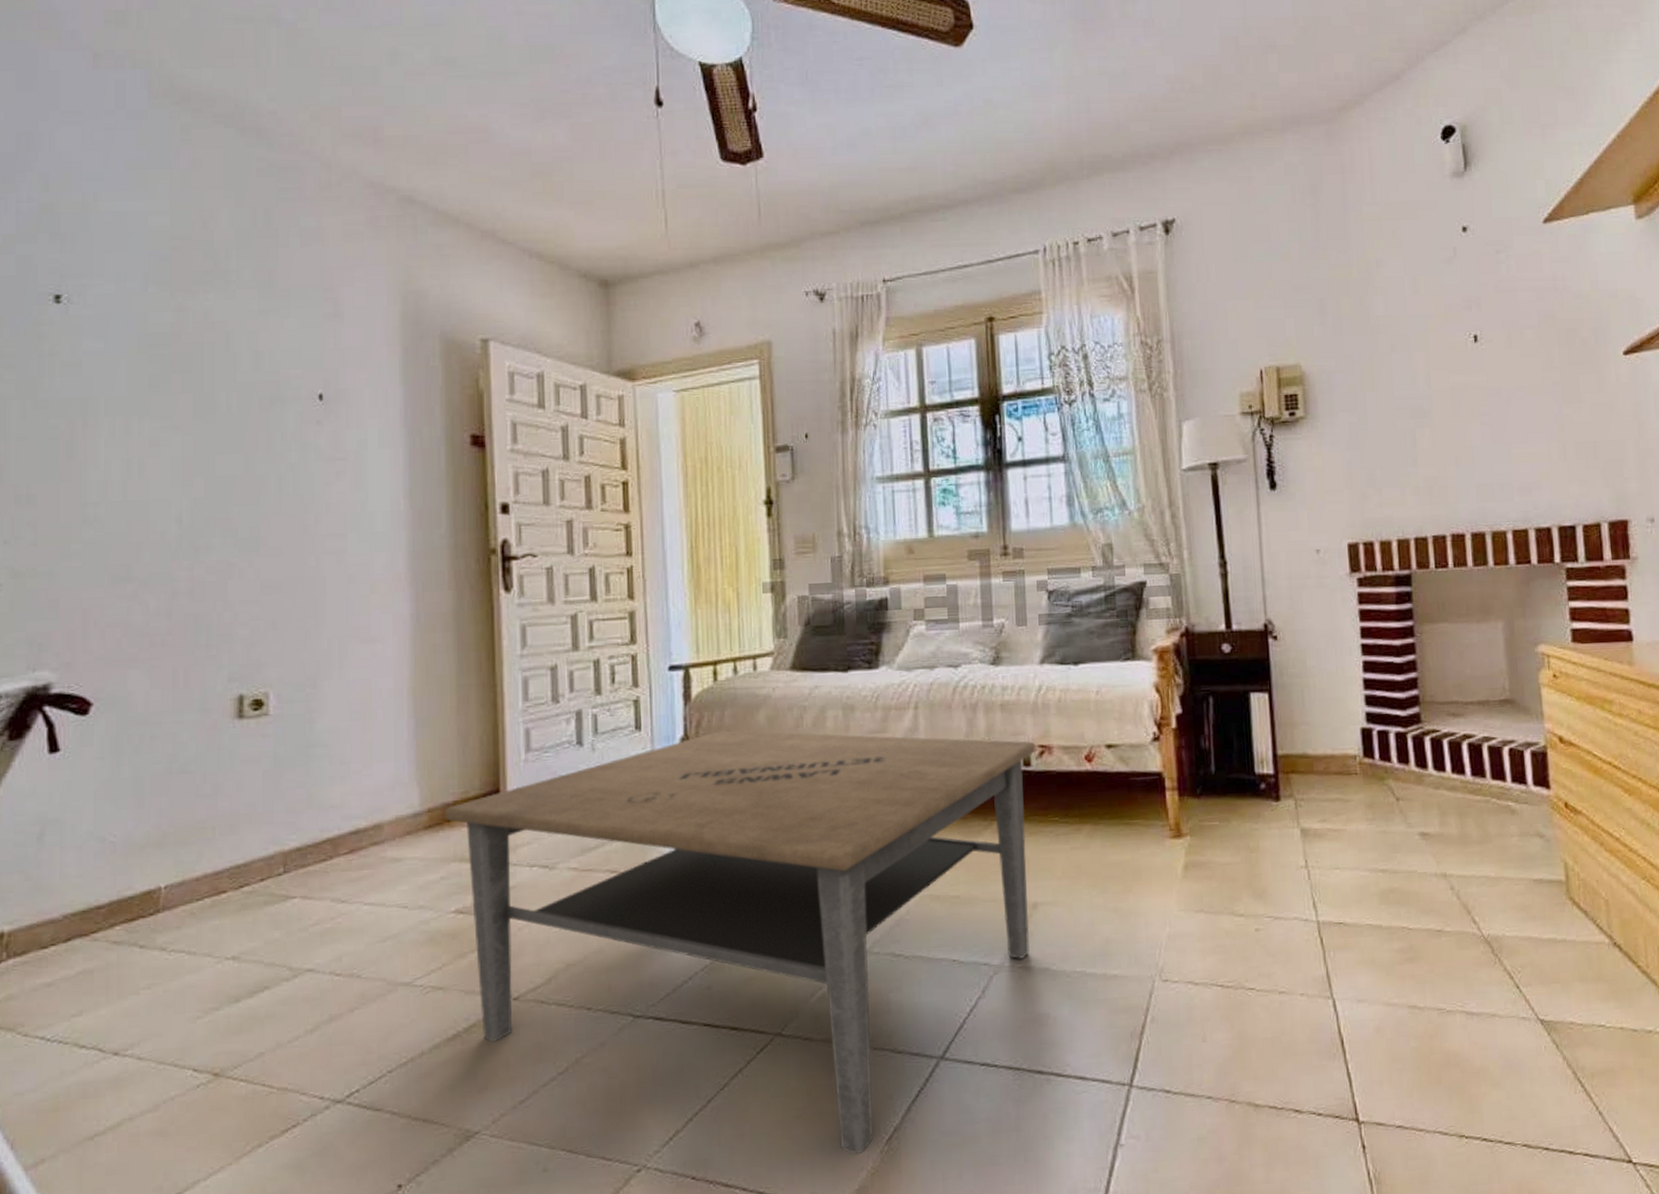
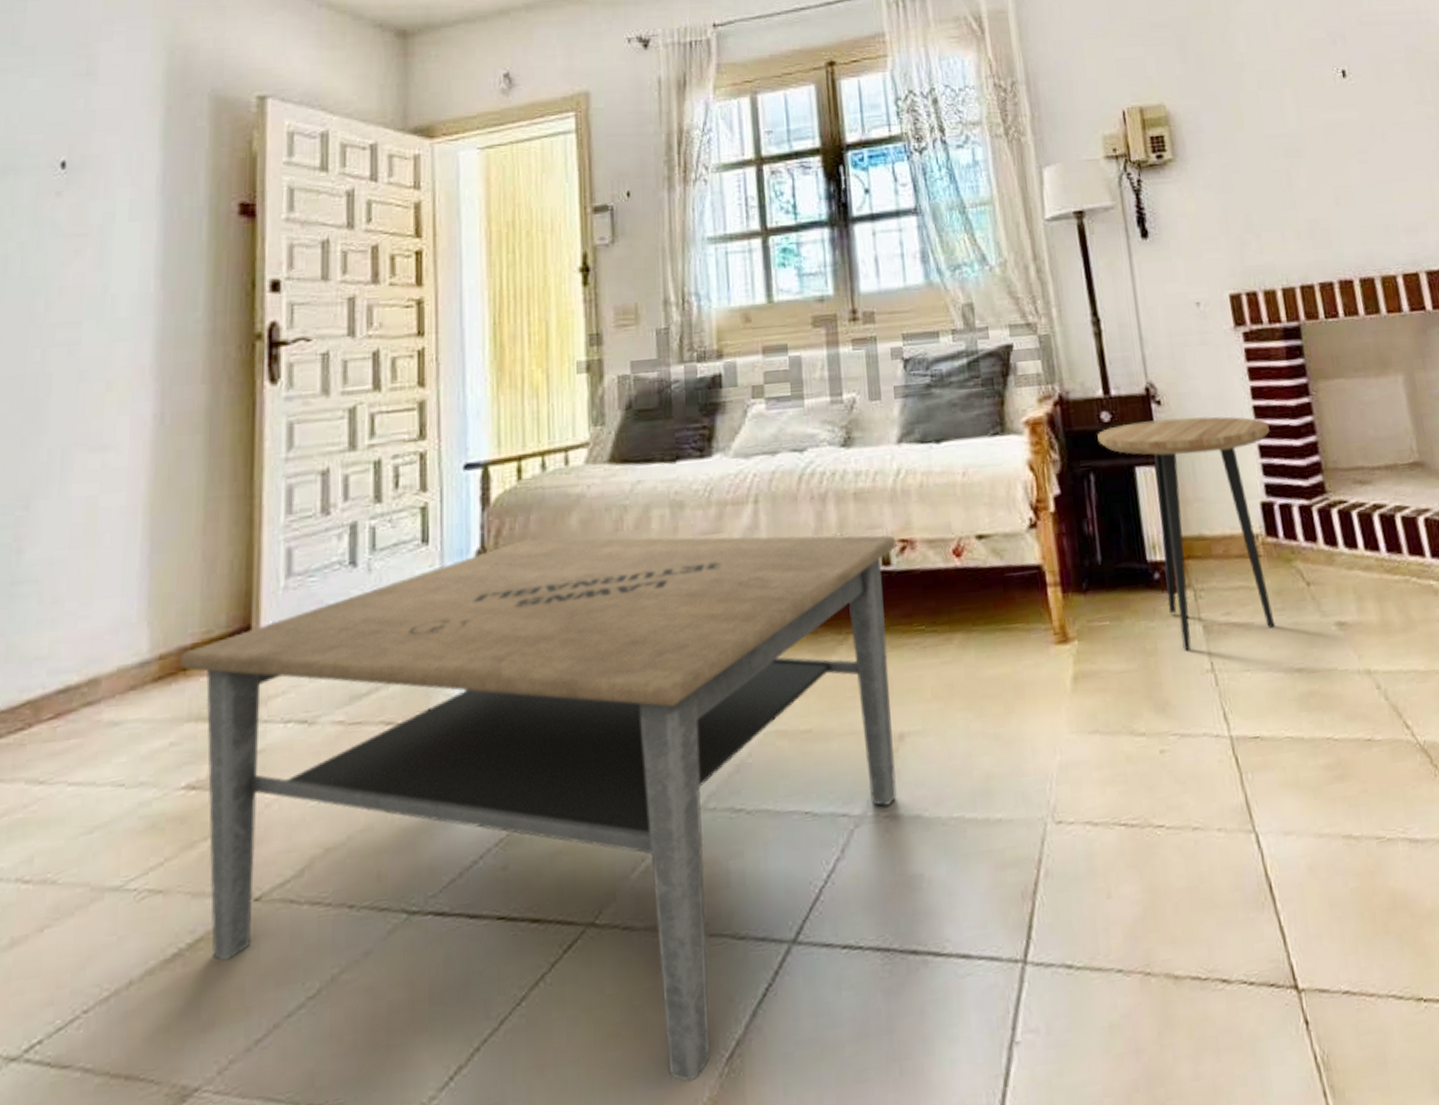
side table: none [1218,651,1375,850] -> present [1097,416,1276,651]

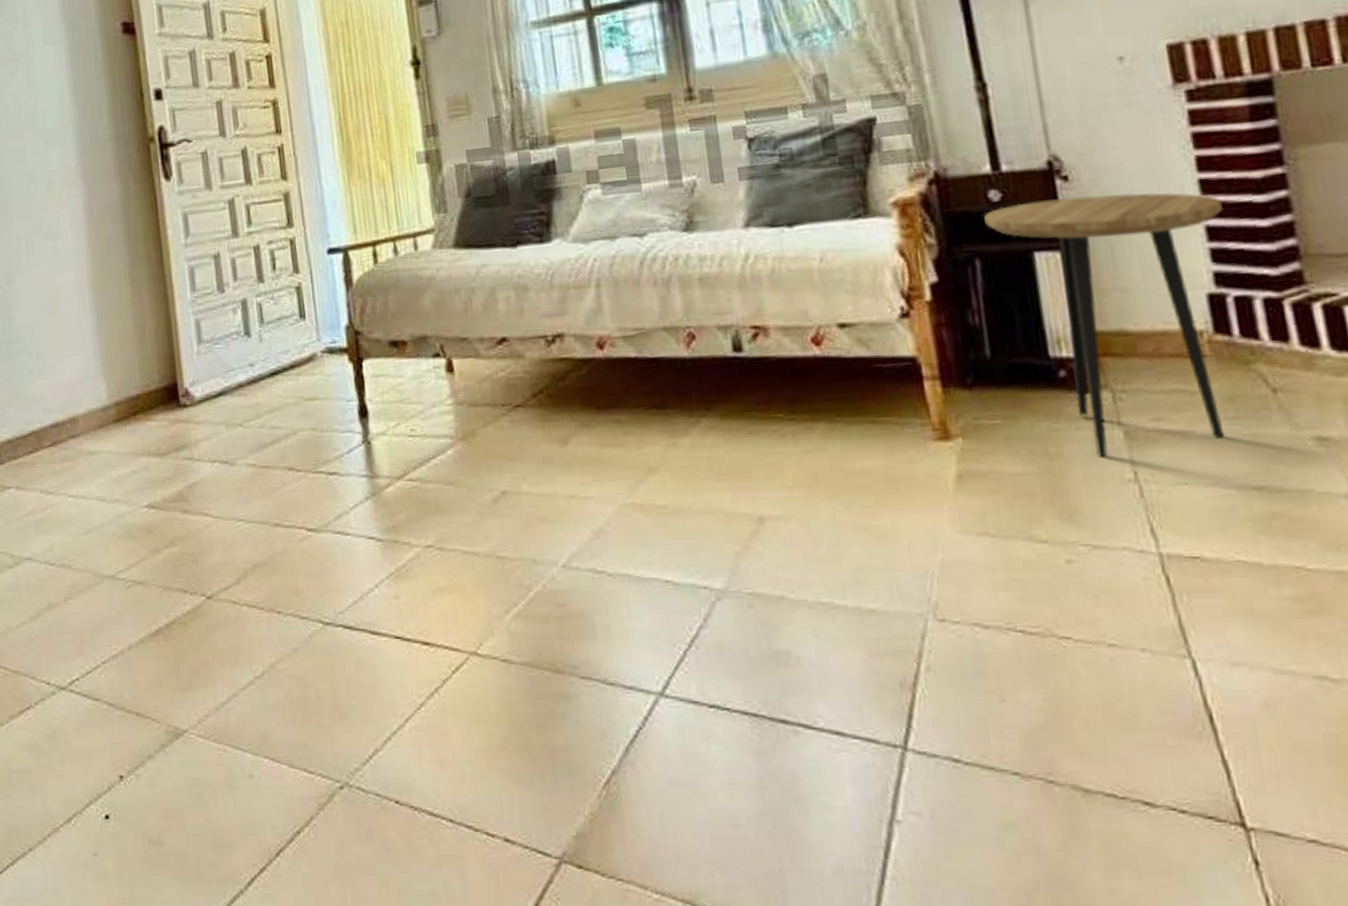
coffee table: present [180,535,897,1083] -> none [130,316,759,797]

